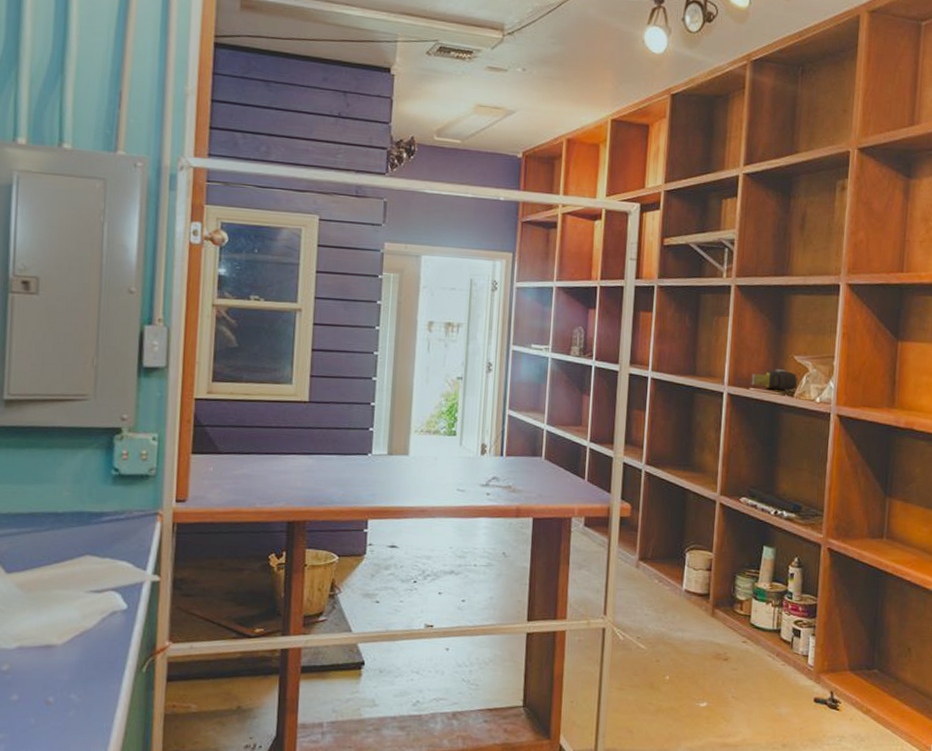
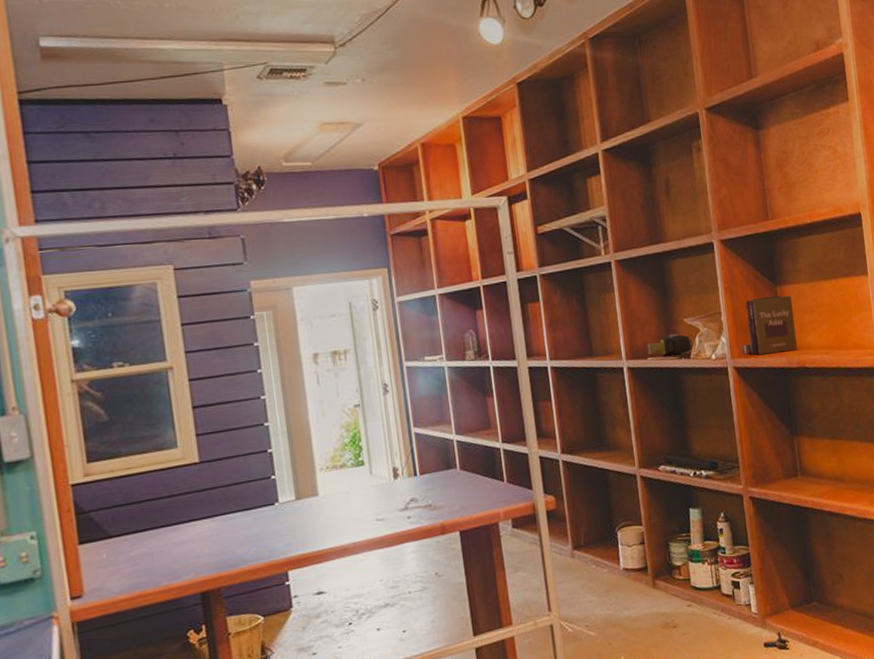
books: none [848,350,912,410] -> present [740,295,797,356]

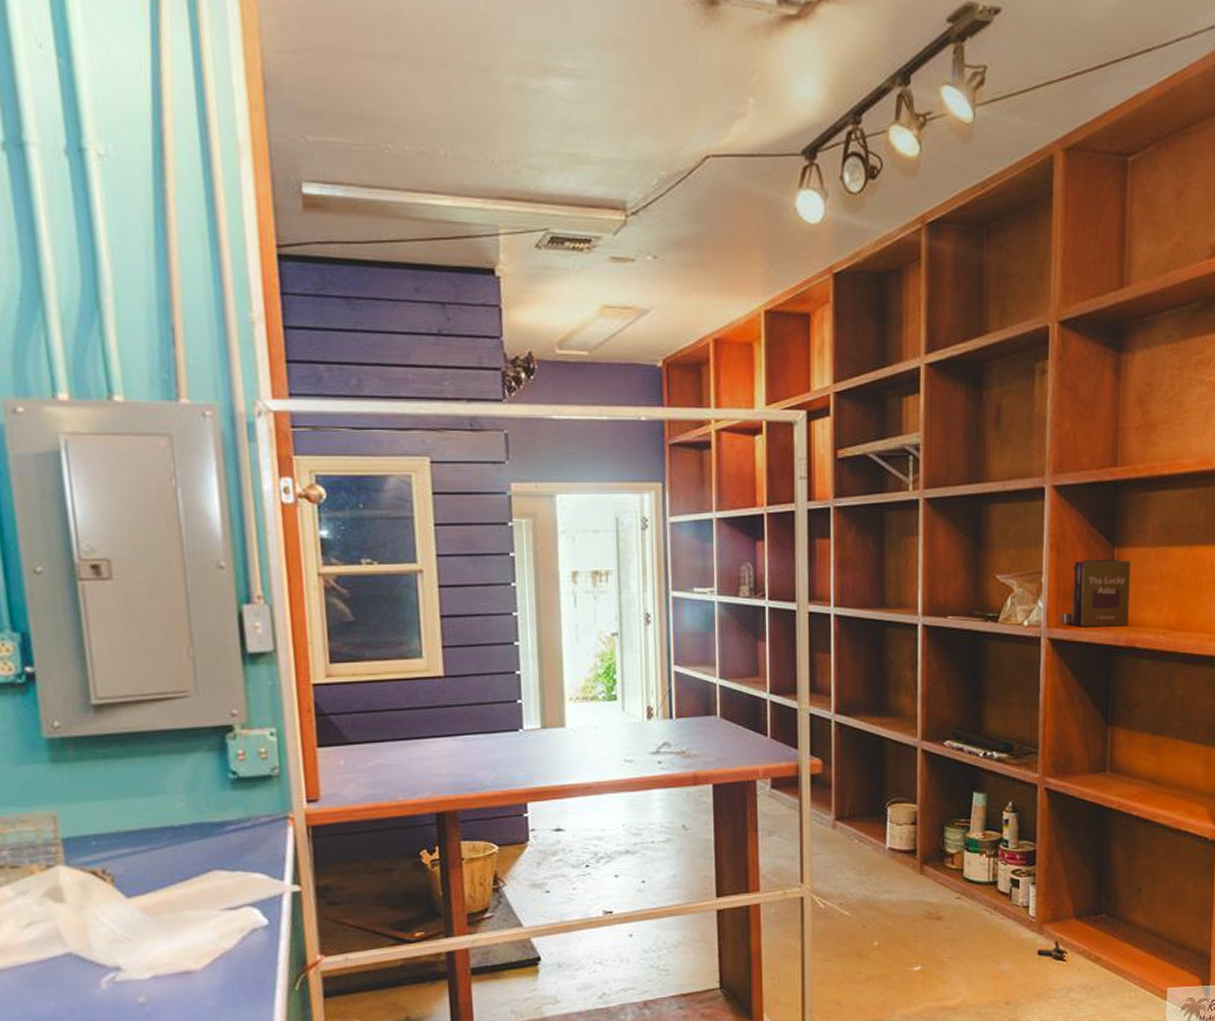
tape measure: present [647,334,692,356] -> none [949,592,1002,616]

